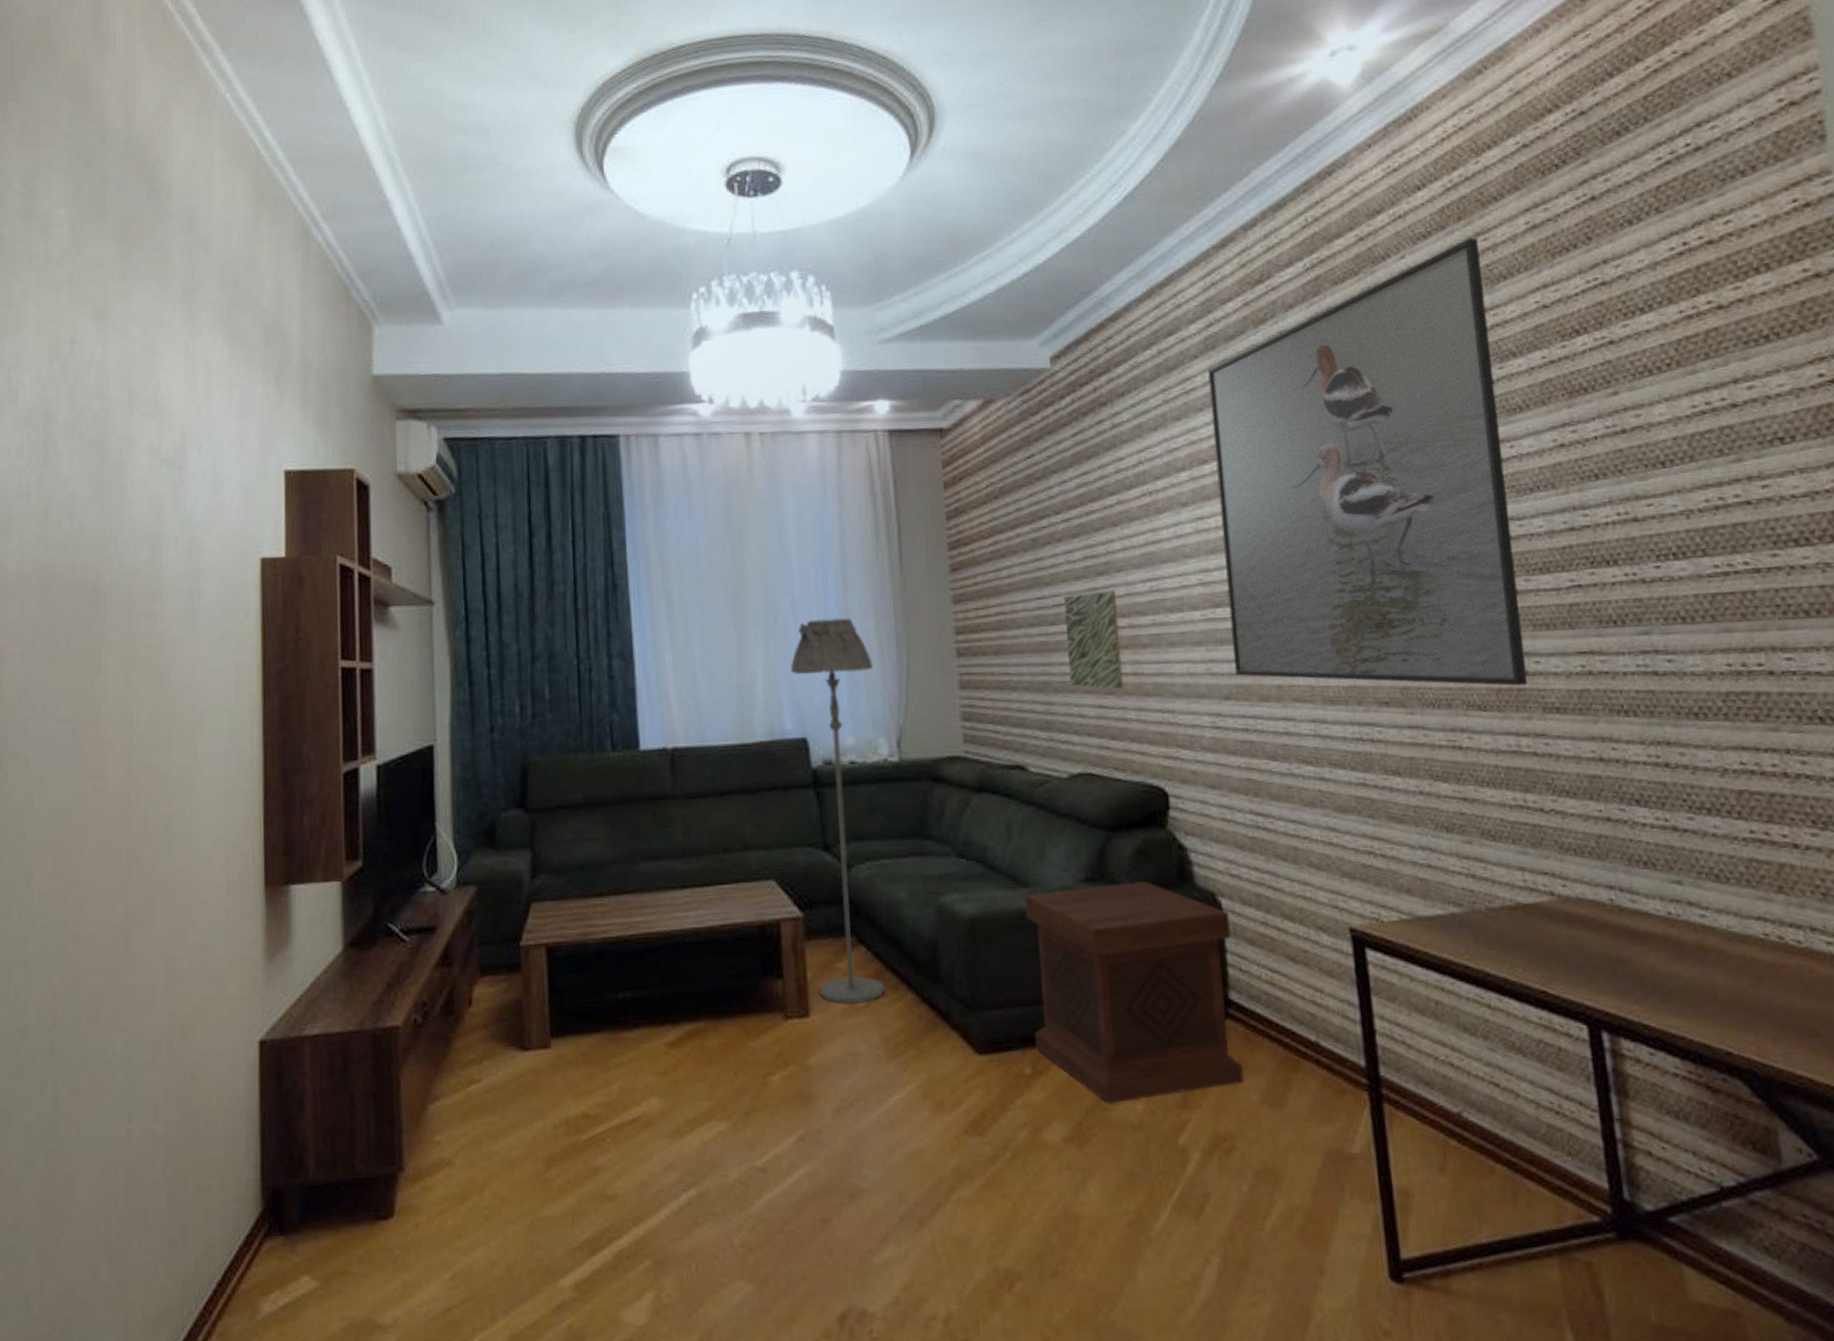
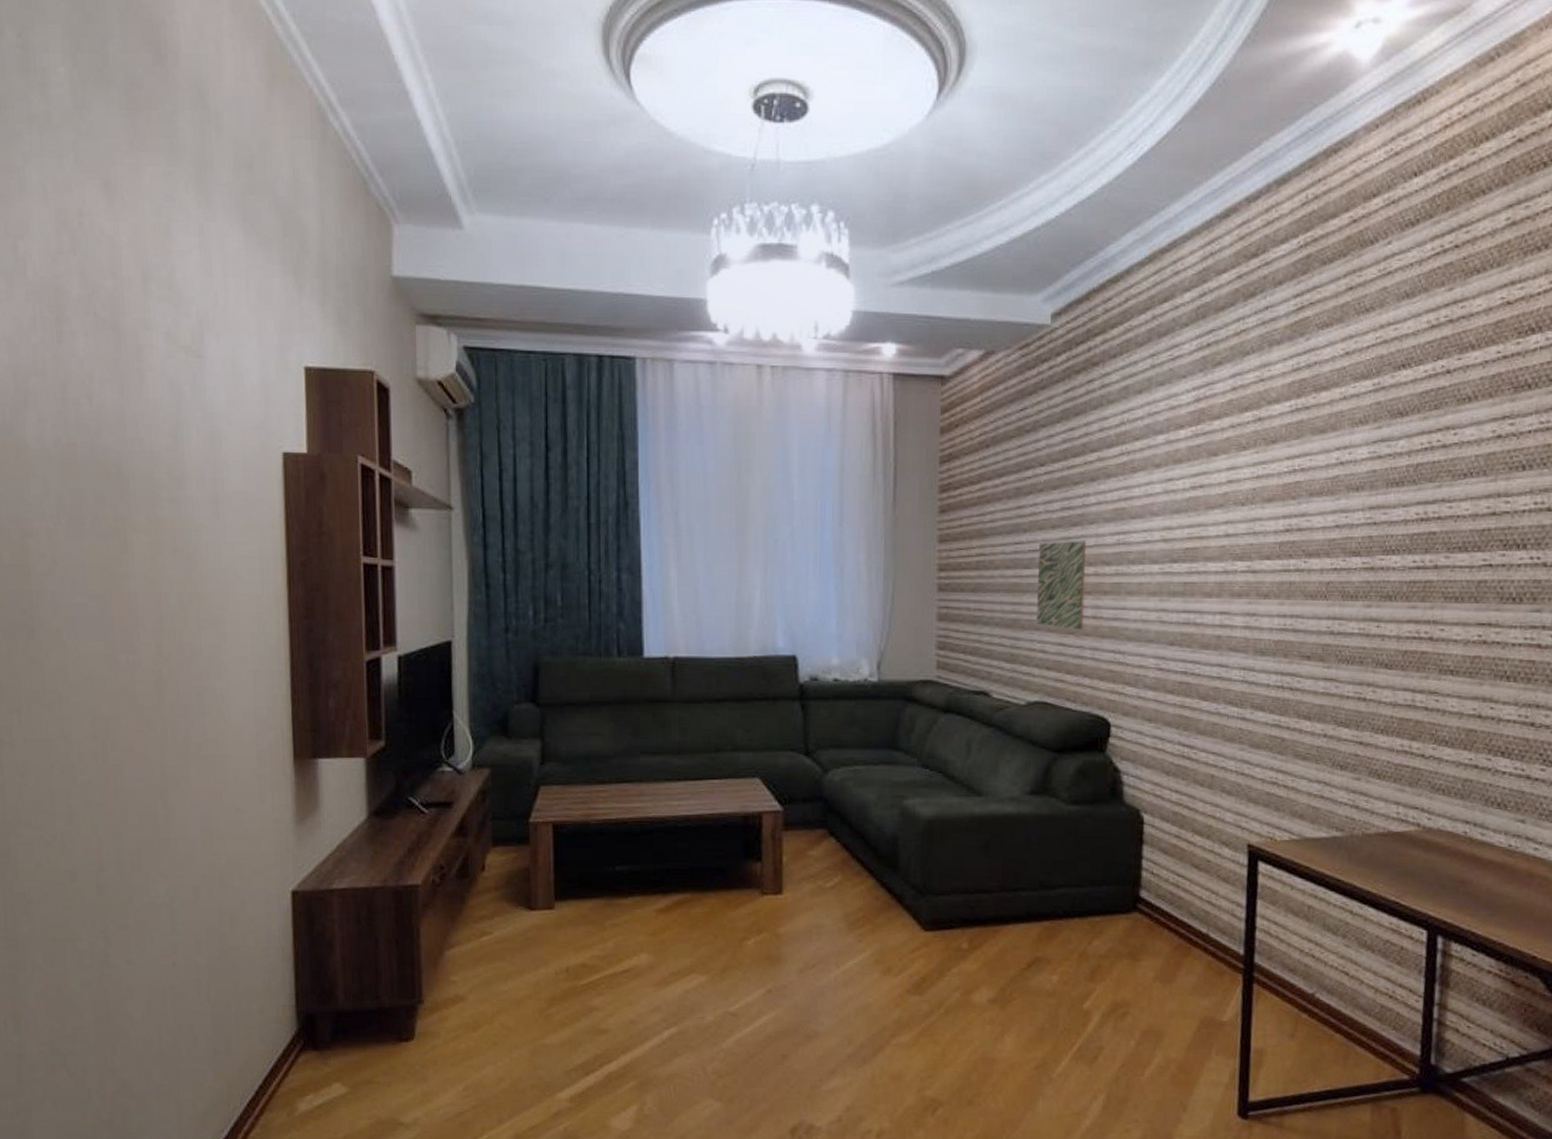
floor lamp: present [791,618,885,1005] -> none [786,548,861,885]
side table: present [1024,881,1244,1104] -> none [973,797,1149,975]
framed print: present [1208,237,1528,686] -> none [1182,229,1461,650]

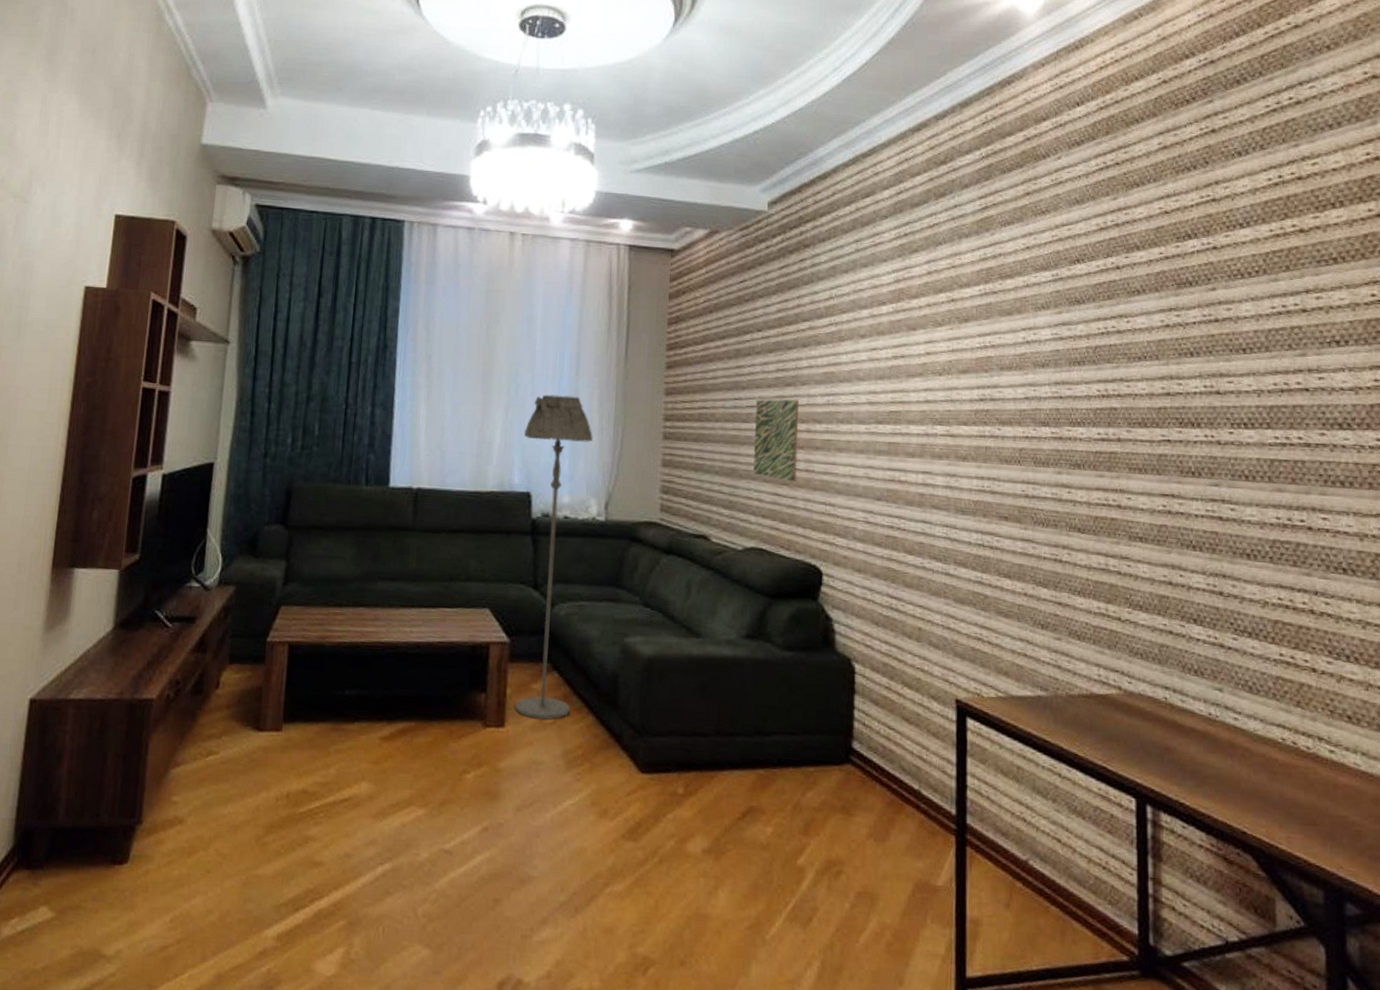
floor lamp: none [786,548,861,885] -> present [514,394,593,720]

